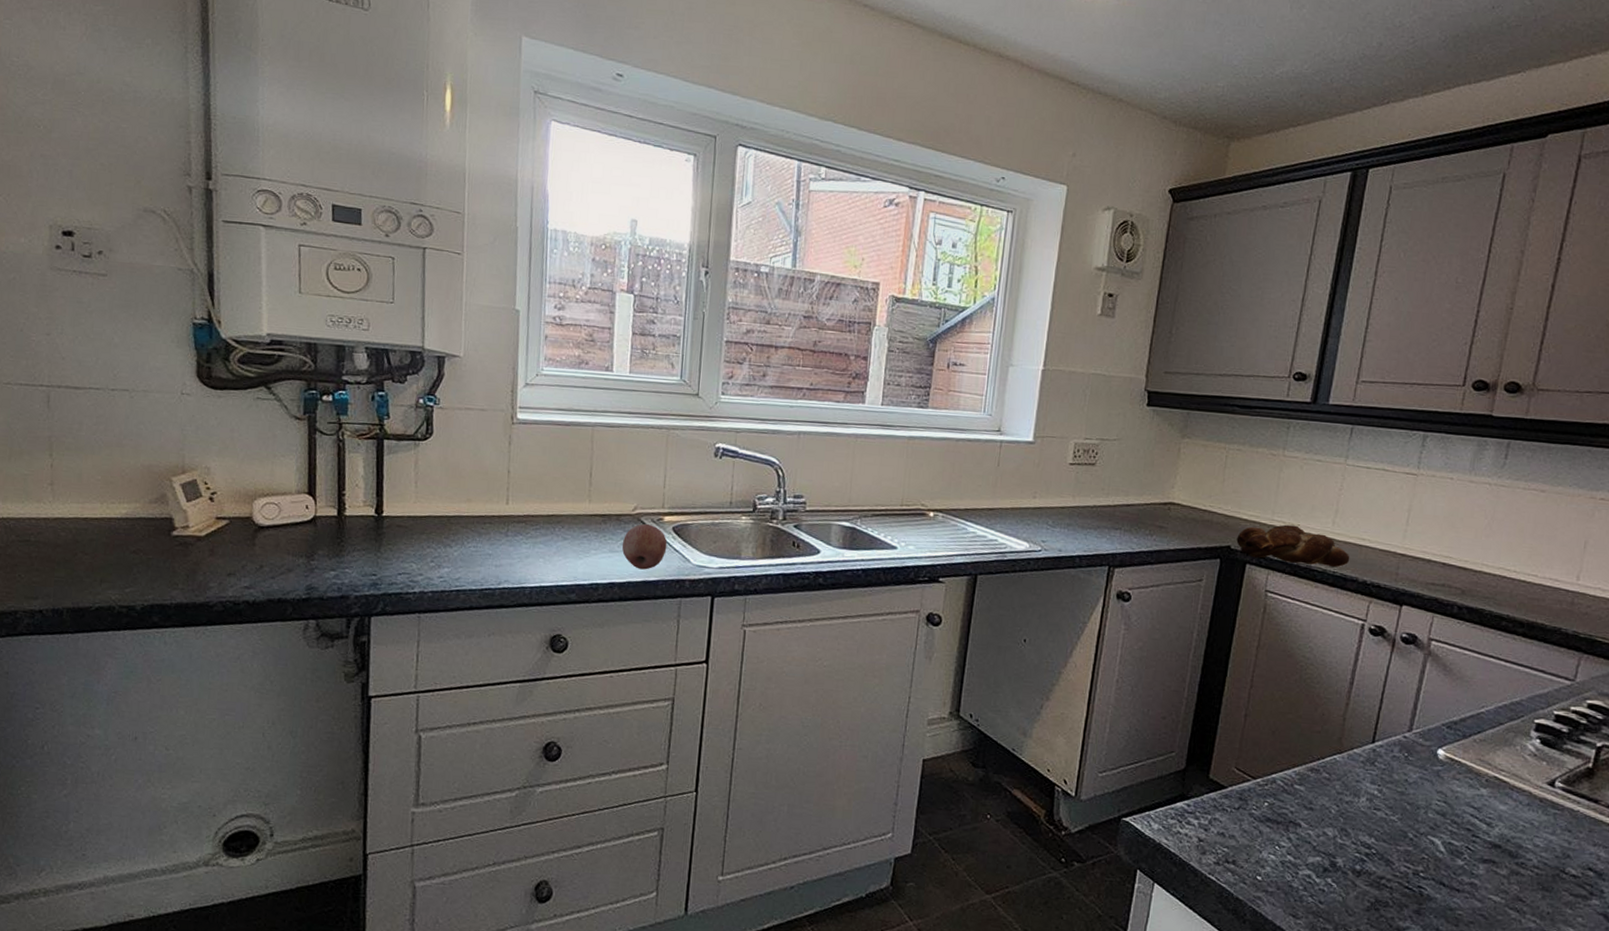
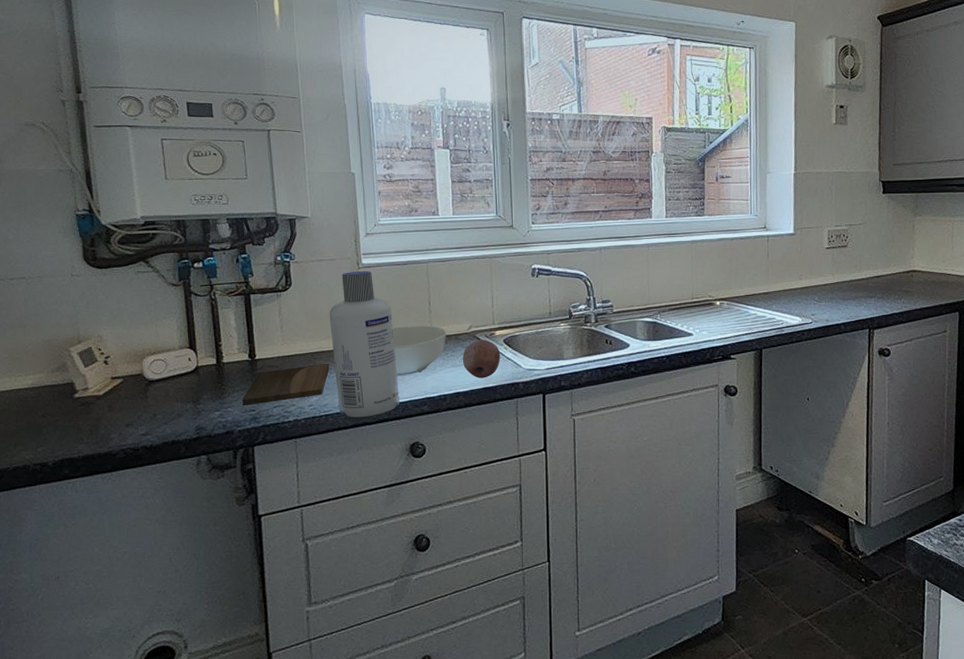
cutting board: none [362,530,467,569] -> present [242,364,330,406]
screw cap bottle: none [472,426,546,599] -> present [329,270,400,418]
bowl: none [543,497,608,556] -> present [393,326,447,377]

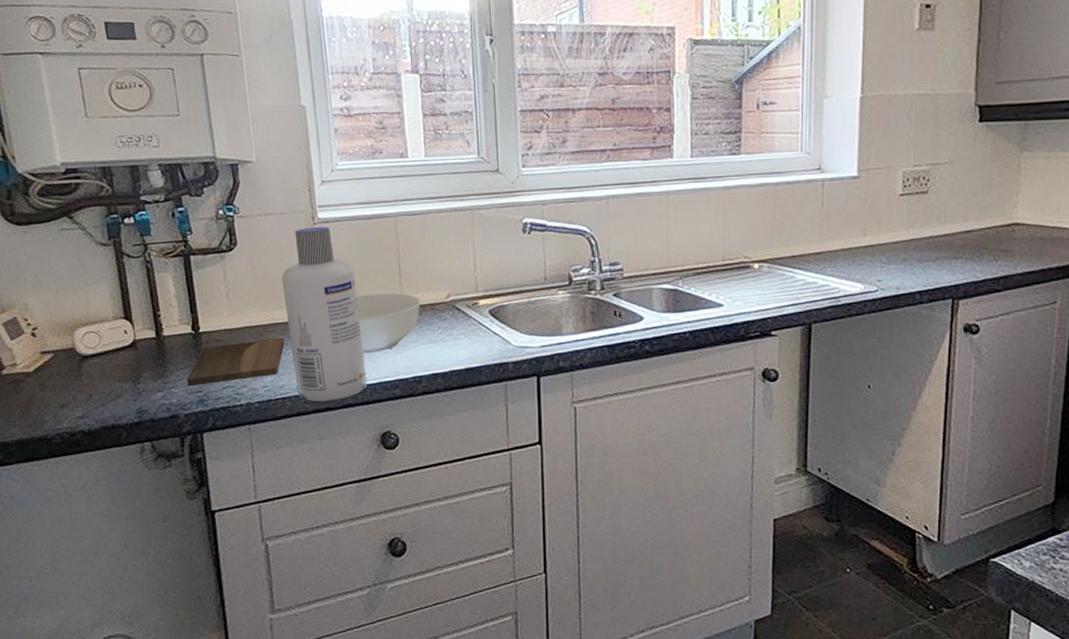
fruit: present [462,340,501,378] -> none [439,310,486,357]

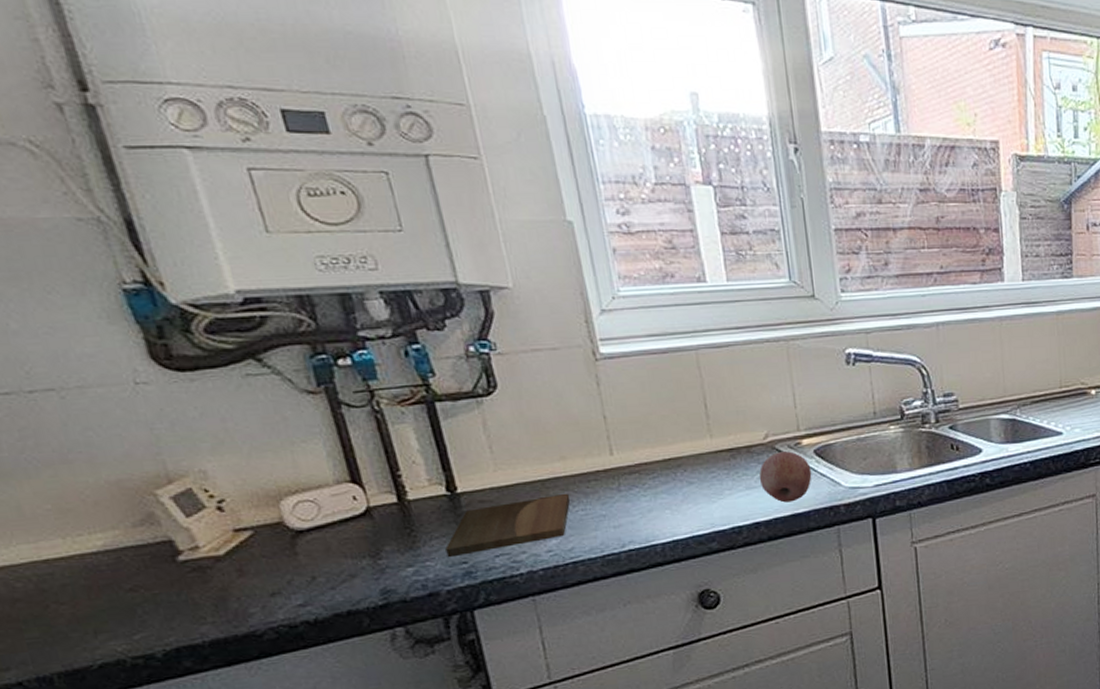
screw cap bottle: present [281,226,368,402] -> none [559,363,678,564]
bowl: present [356,293,421,354] -> none [656,436,735,506]
fruit: none [439,310,486,357] -> present [759,451,812,503]

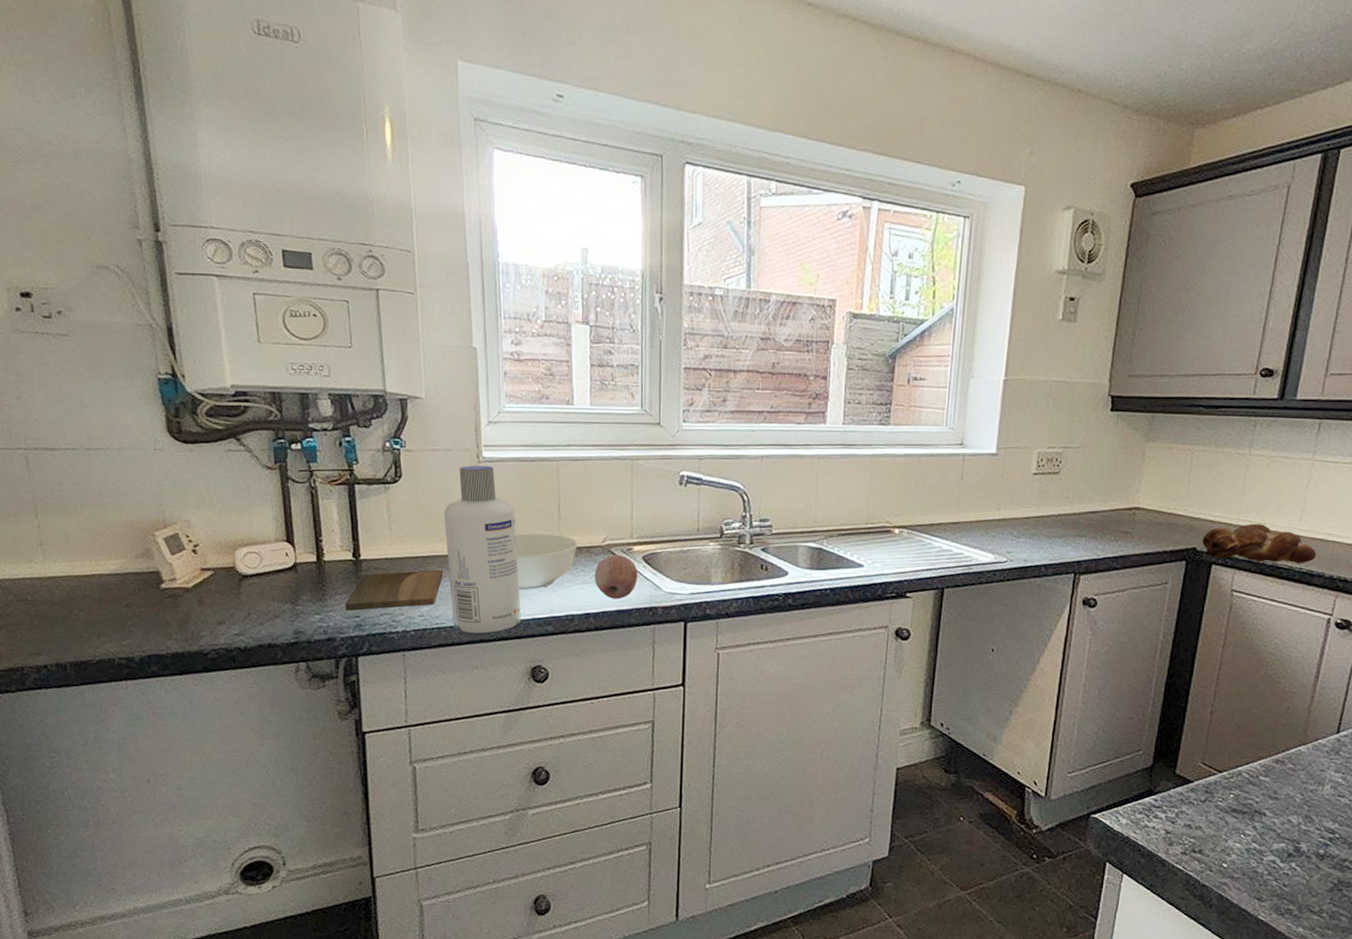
screw cap bottle: none [559,363,678,564] -> present [443,465,522,634]
bowl: none [656,436,735,506] -> present [516,533,578,591]

